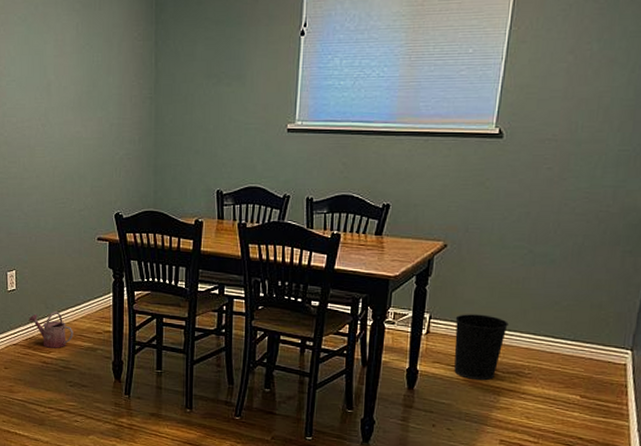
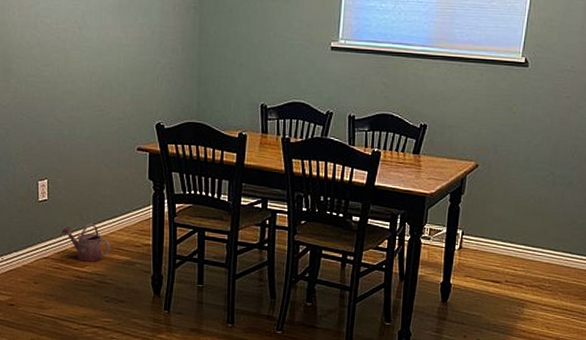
wastebasket: present [454,314,509,381] -> none [484,230,532,294]

